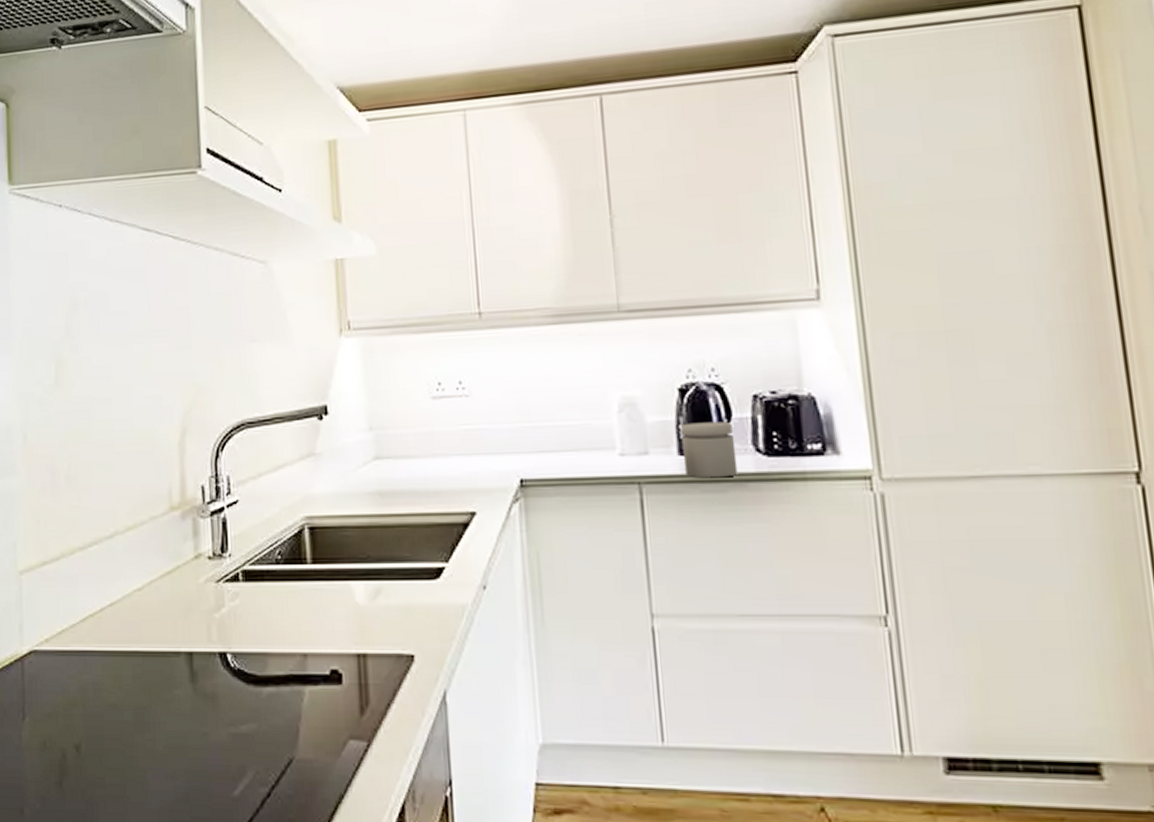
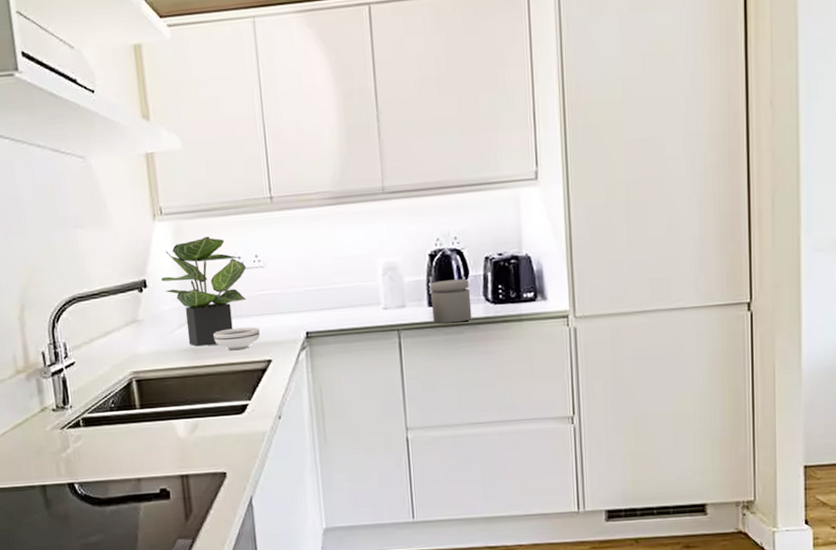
potted plant: none [344,357,447,490] -> present [160,236,247,347]
bowl: none [405,469,463,496] -> present [213,326,261,350]

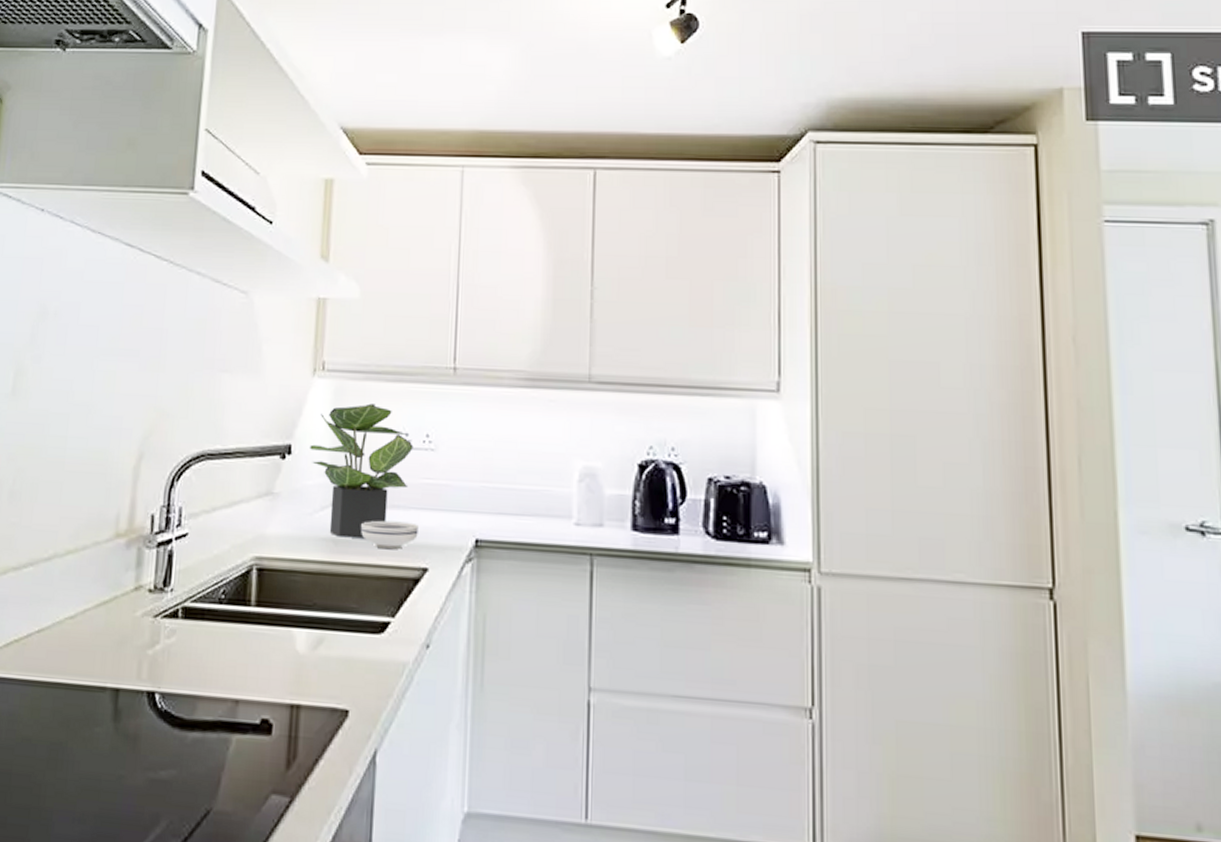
jar: present [430,278,472,324] -> none [636,499,687,557]

